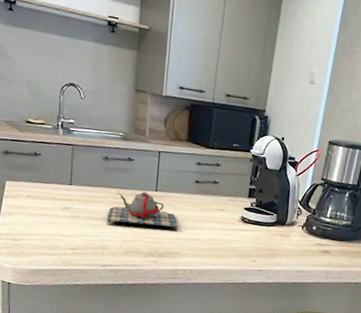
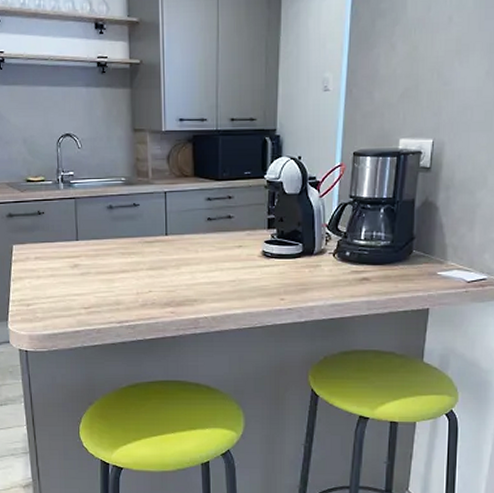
teapot: present [106,190,179,229] -> none [117,237,195,276]

